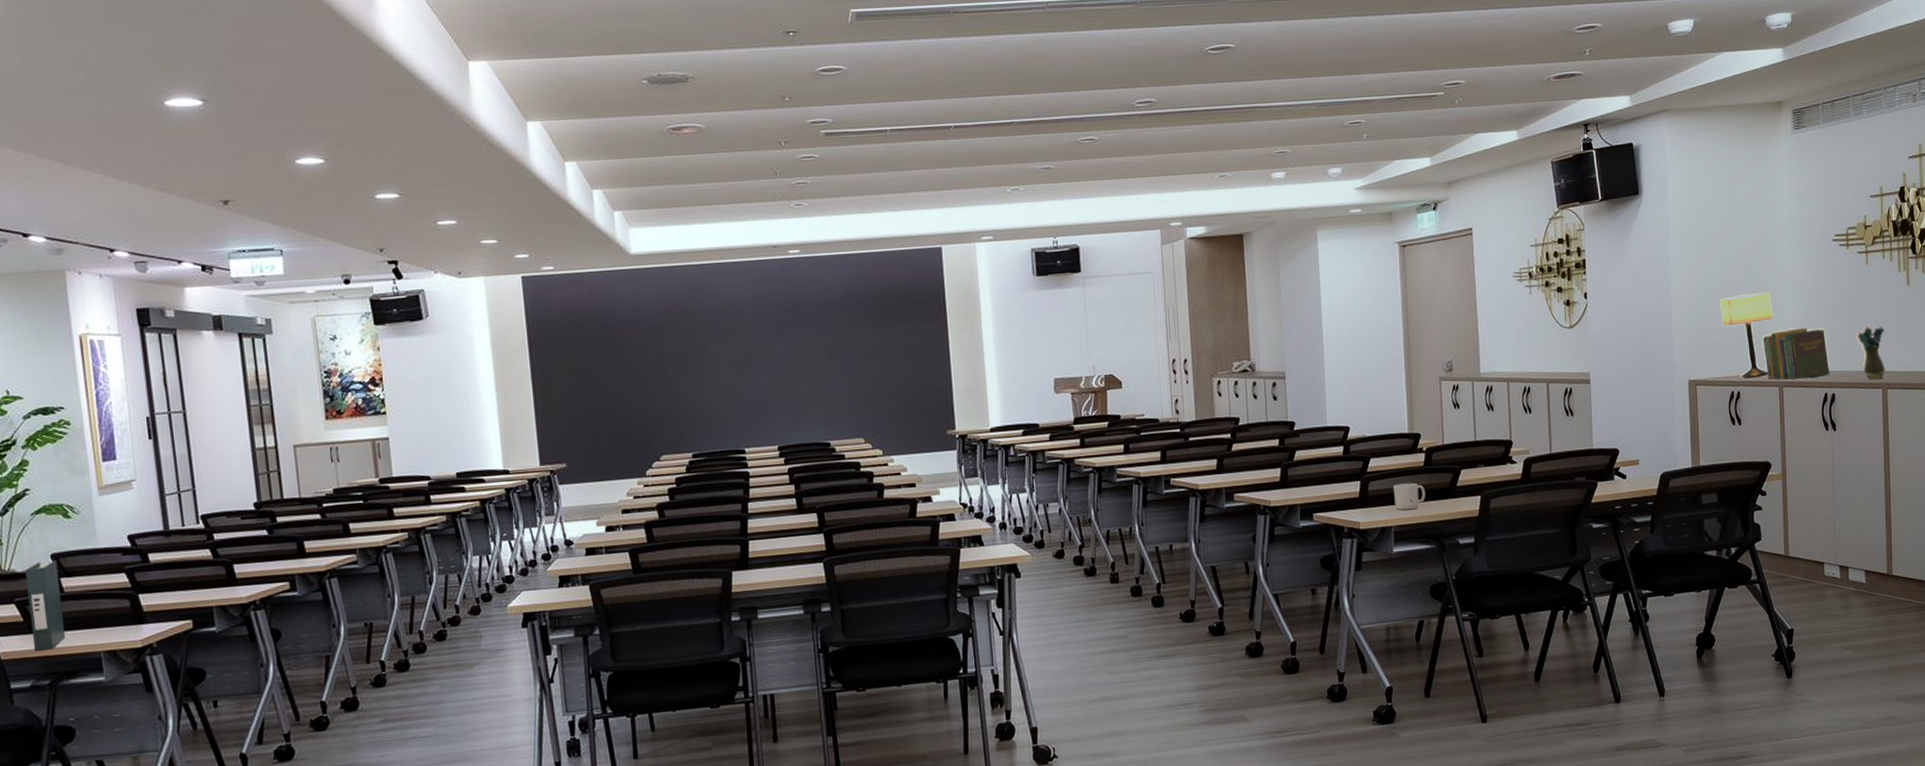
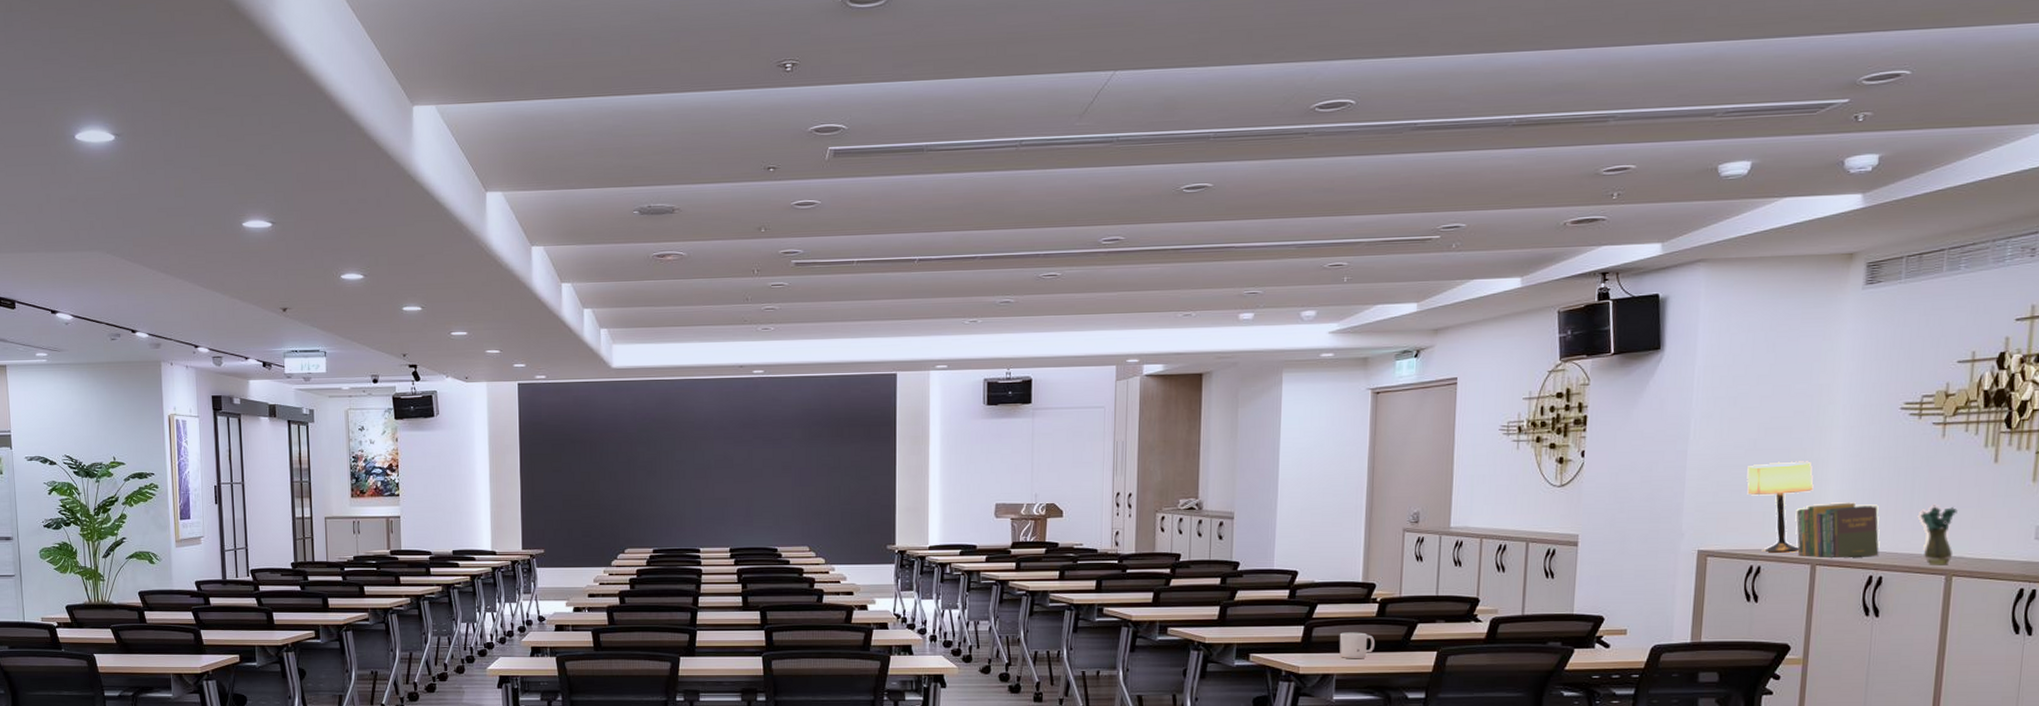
binder: present [25,560,65,651] -> none [119,597,145,668]

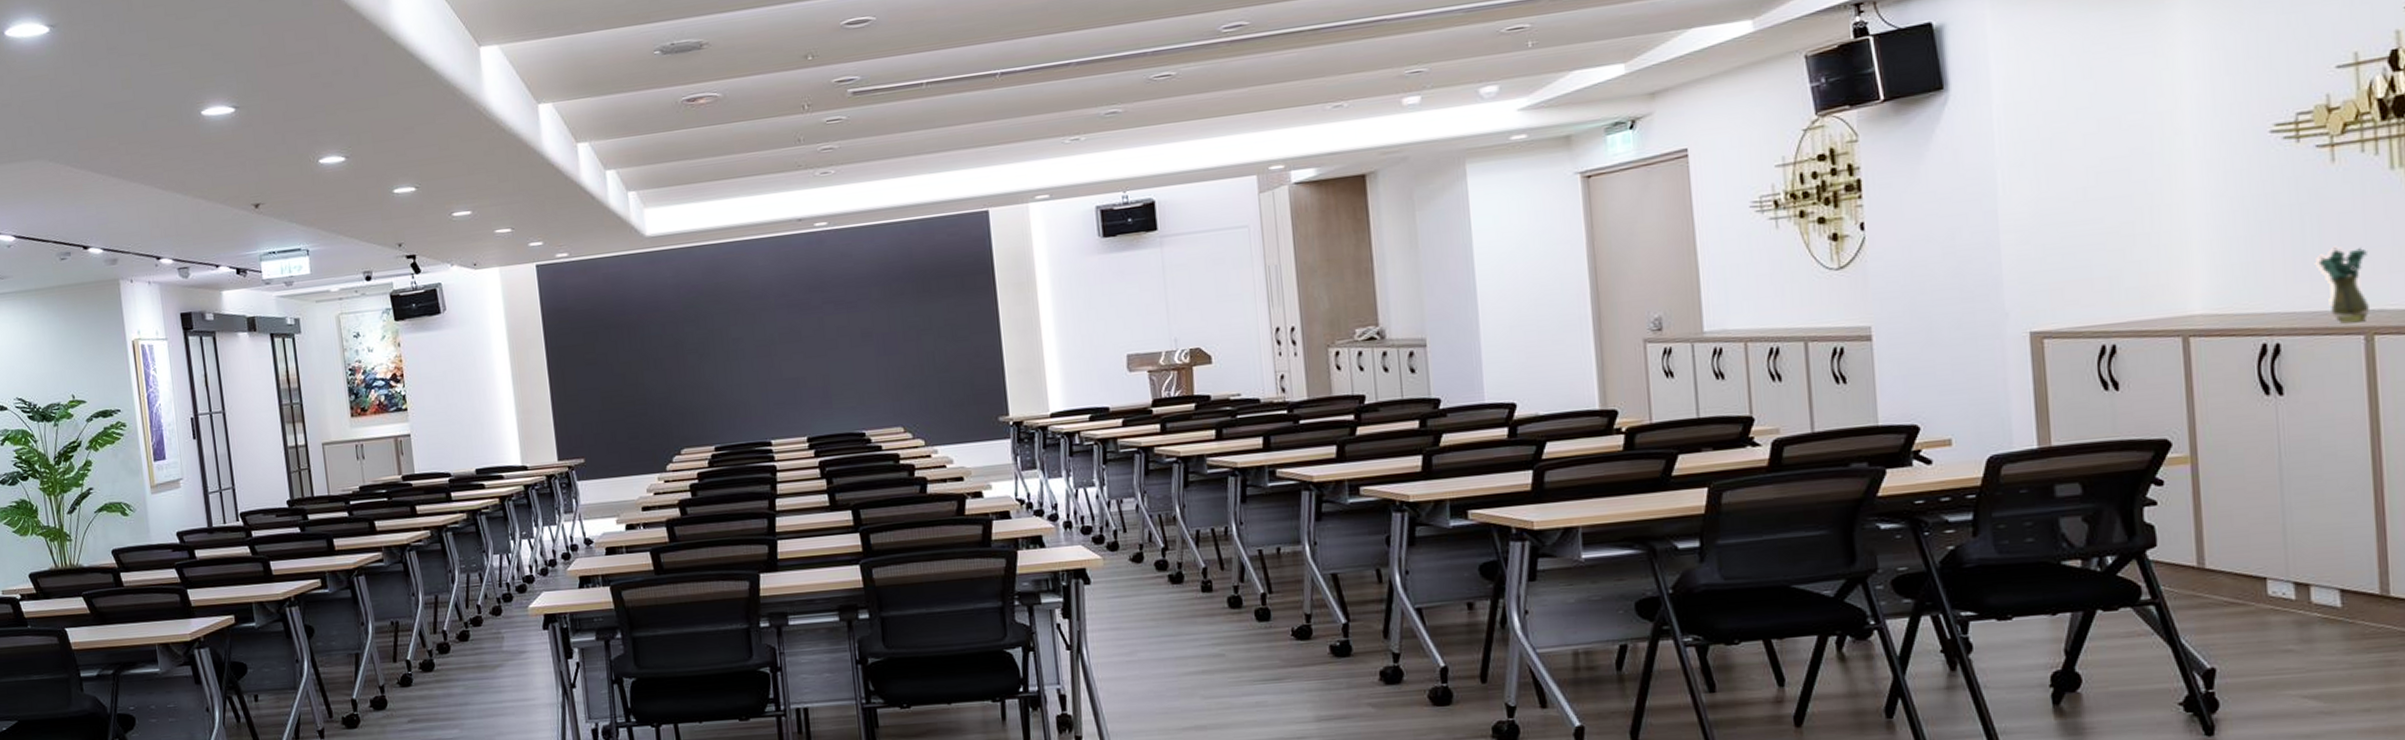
mug: present [1339,632,1375,659] -> none [1579,471,1626,507]
table lamp: present [1747,462,1814,553] -> none [2080,209,2171,327]
books: present [1796,502,1879,559] -> none [2152,254,2271,329]

